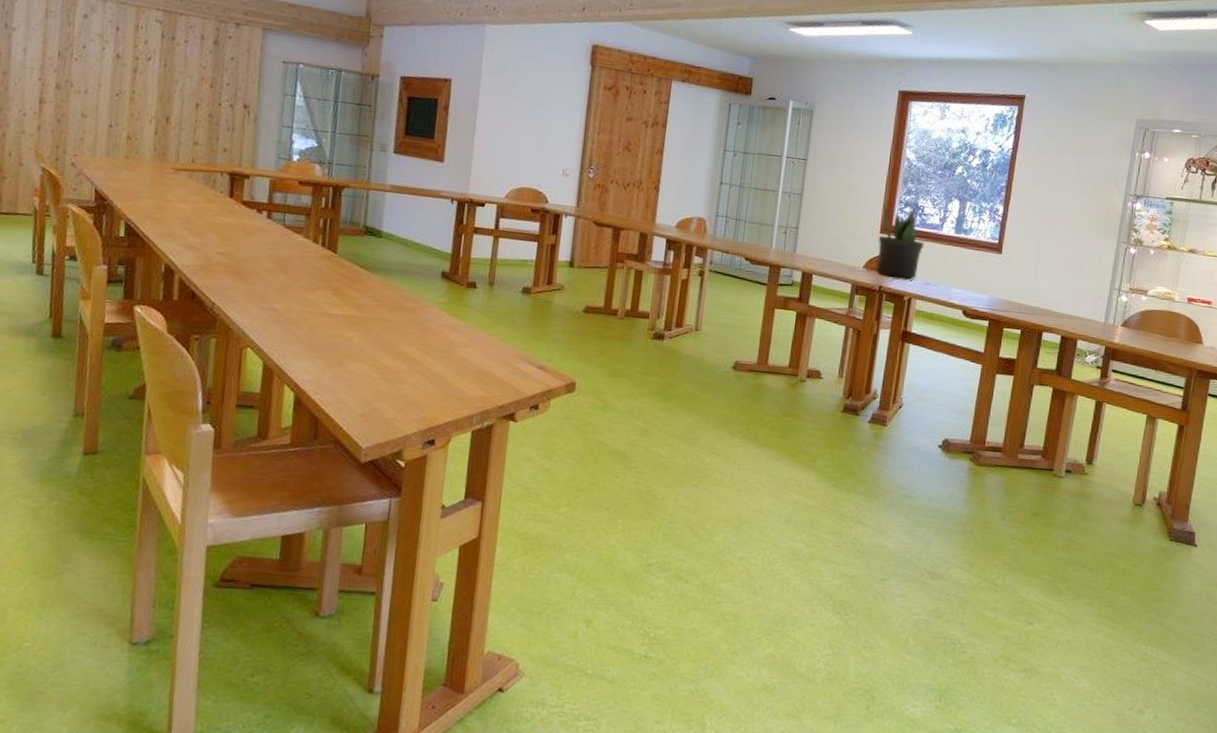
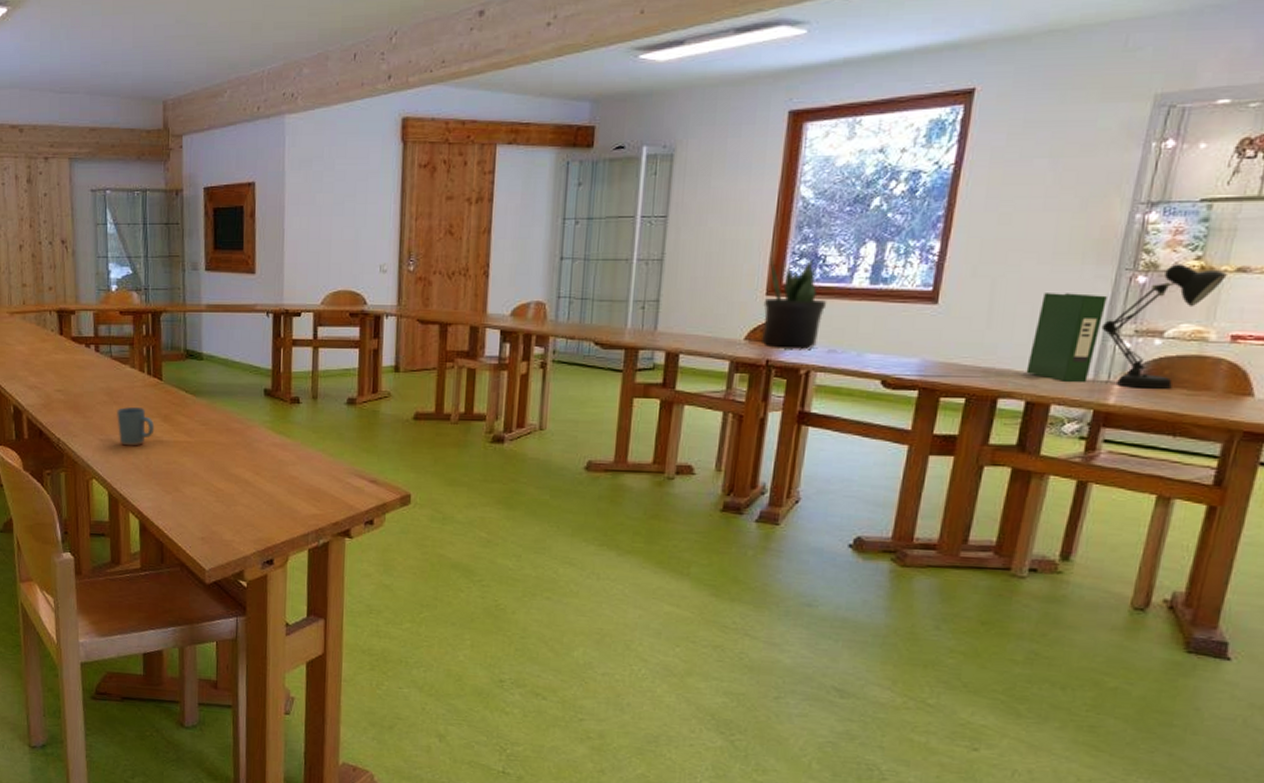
mug: none [282,276,324,318] -> present [117,406,155,446]
binder: none [1061,254,1112,324] -> present [1026,293,1107,382]
desk lamp: none [1109,242,1184,334] -> present [1101,264,1227,389]

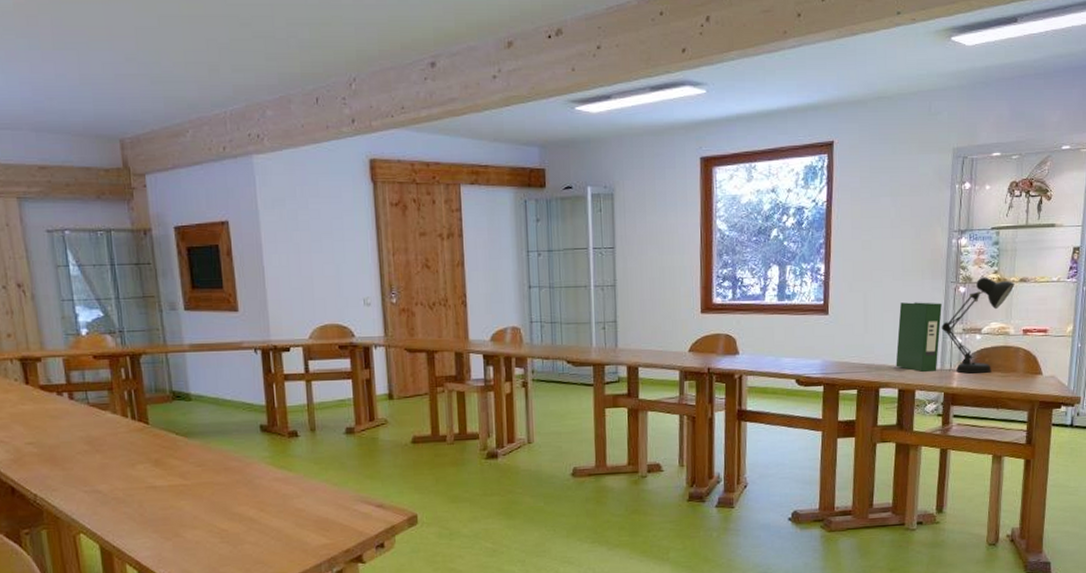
mug: present [117,406,155,446] -> none [101,453,146,495]
planter: present [762,258,827,350] -> none [700,281,748,359]

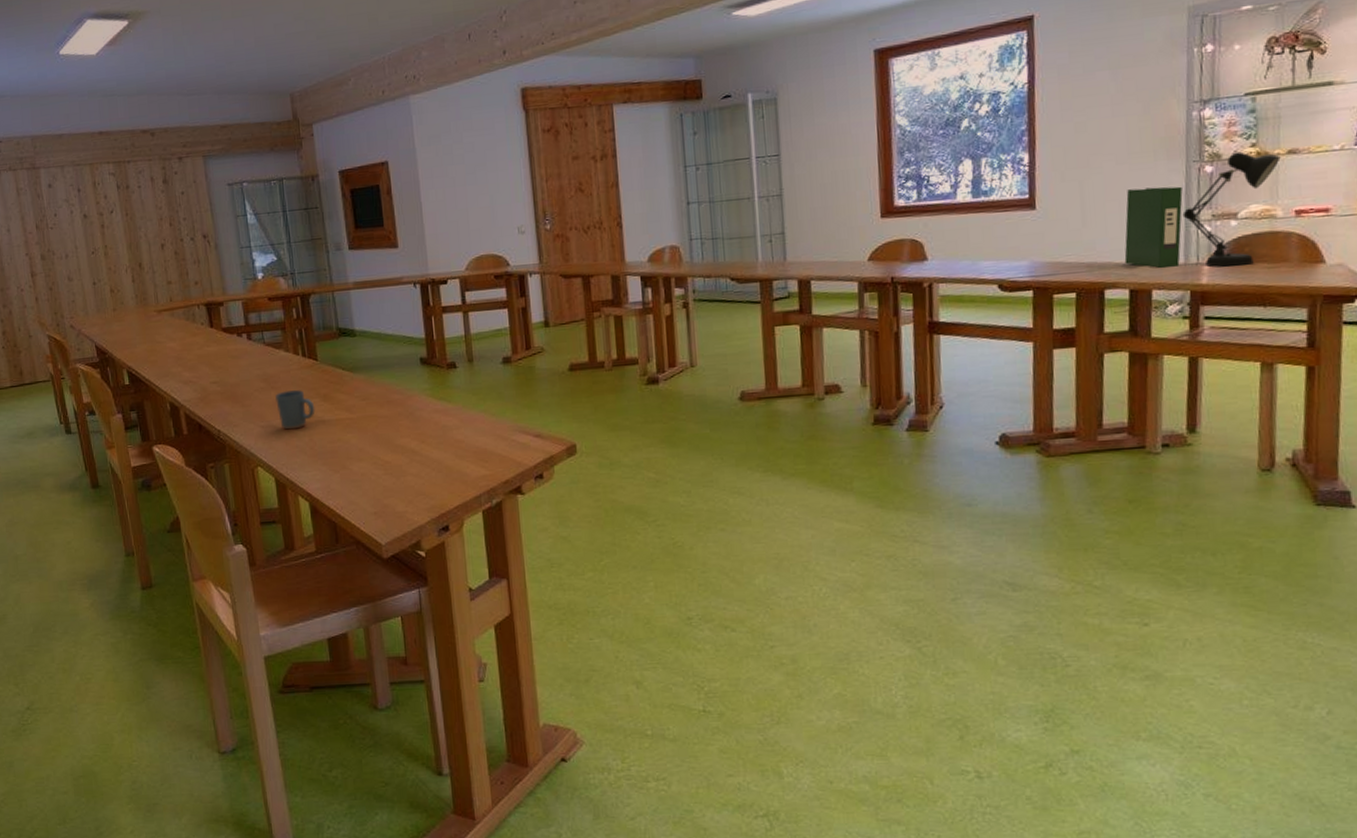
mug: none [101,453,146,495] -> present [275,390,315,430]

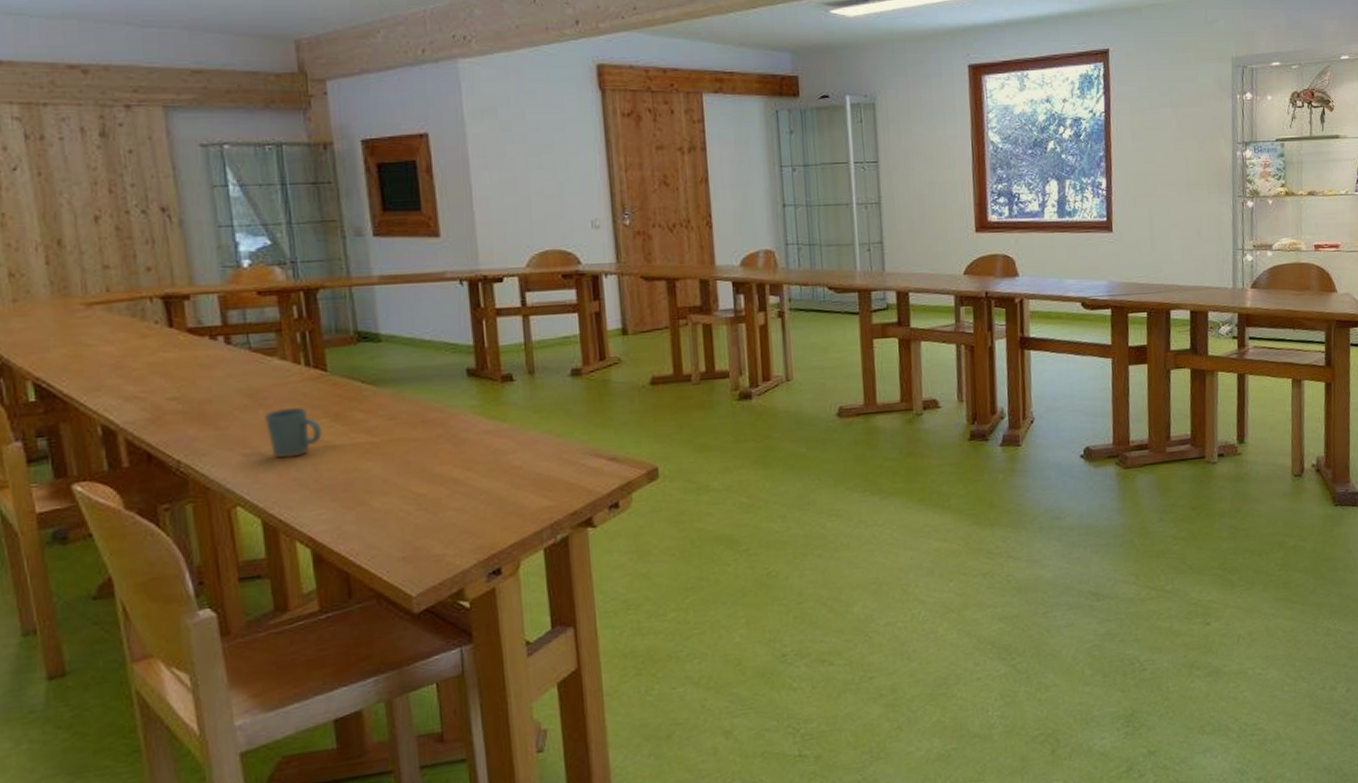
binder: present [1124,186,1183,268] -> none [1186,217,1231,292]
desk lamp: present [1182,151,1281,267] -> none [1231,190,1303,293]

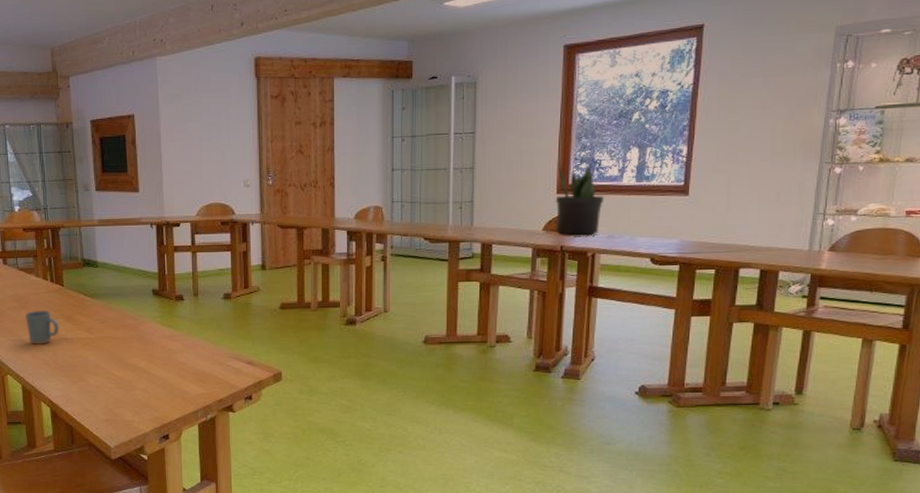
planter: none [974,197,1027,282] -> present [555,163,605,237]

